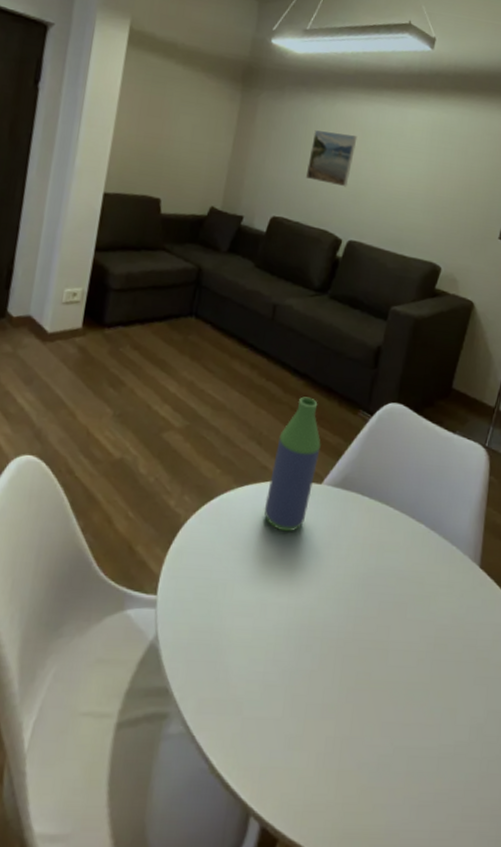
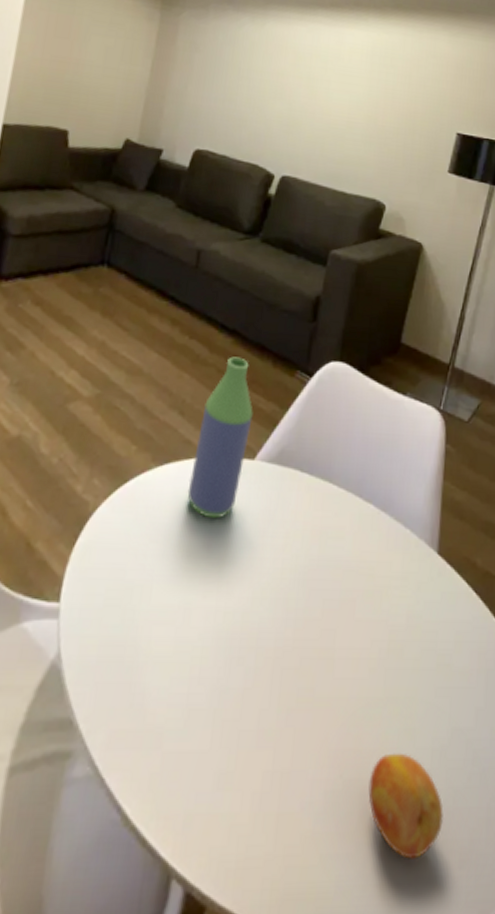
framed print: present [305,130,358,187] -> none [232,53,290,116]
fruit: none [415,728,479,812] -> present [368,753,444,859]

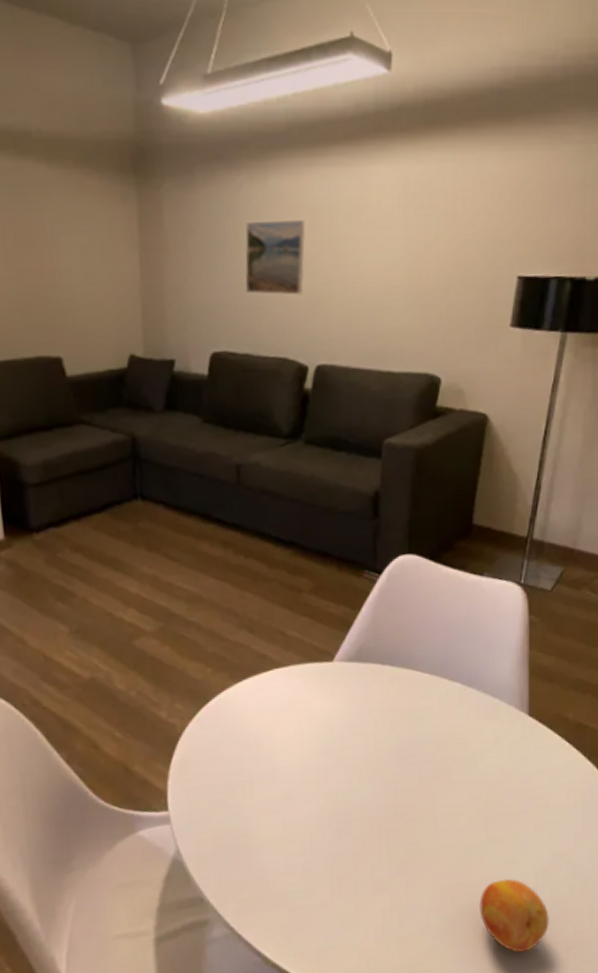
bottle: present [187,356,253,519] -> none [270,567,325,720]
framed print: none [232,53,290,116] -> present [245,221,306,295]

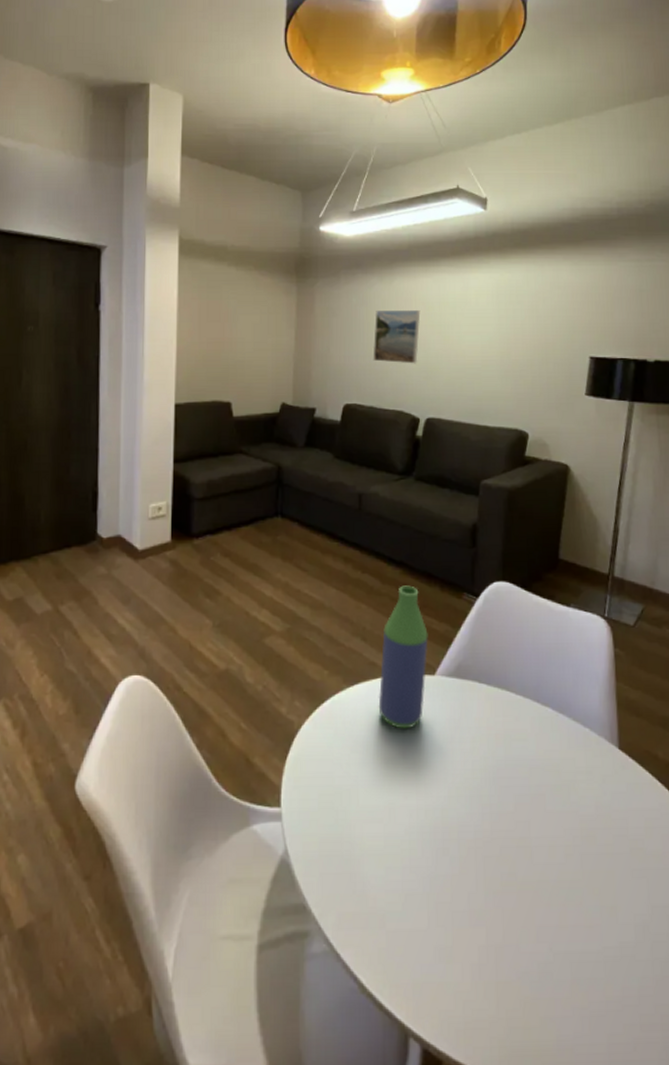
bottle: none [270,567,325,720] -> present [378,585,428,729]
fruit: present [479,878,549,953] -> none [578,928,653,1022]

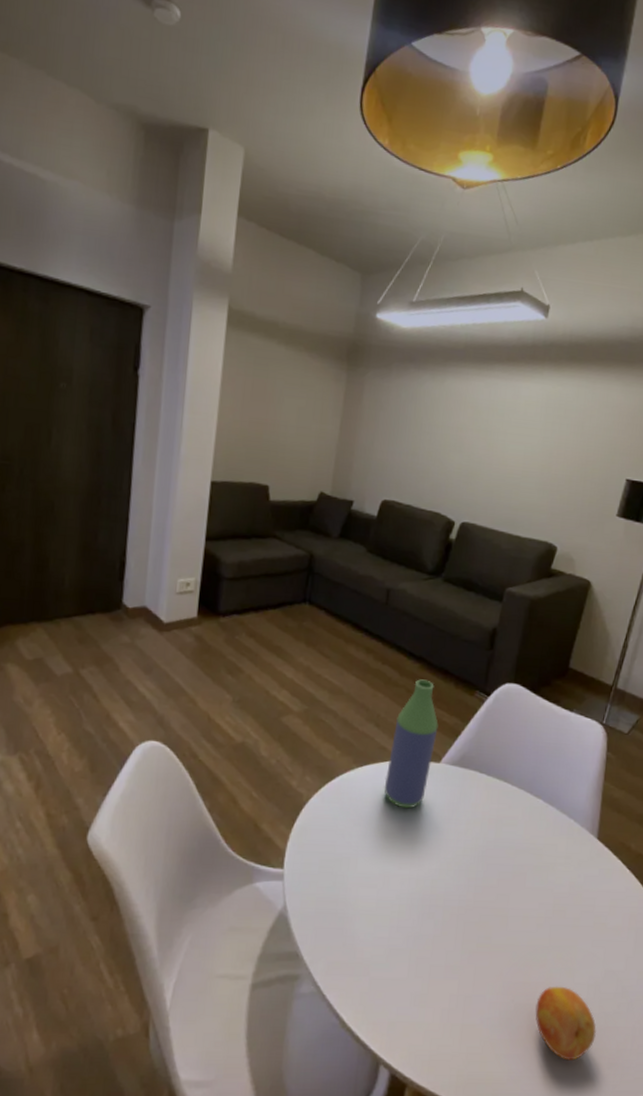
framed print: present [373,310,421,364] -> none [415,409,469,468]
fruit: none [578,928,653,1022] -> present [535,986,597,1061]

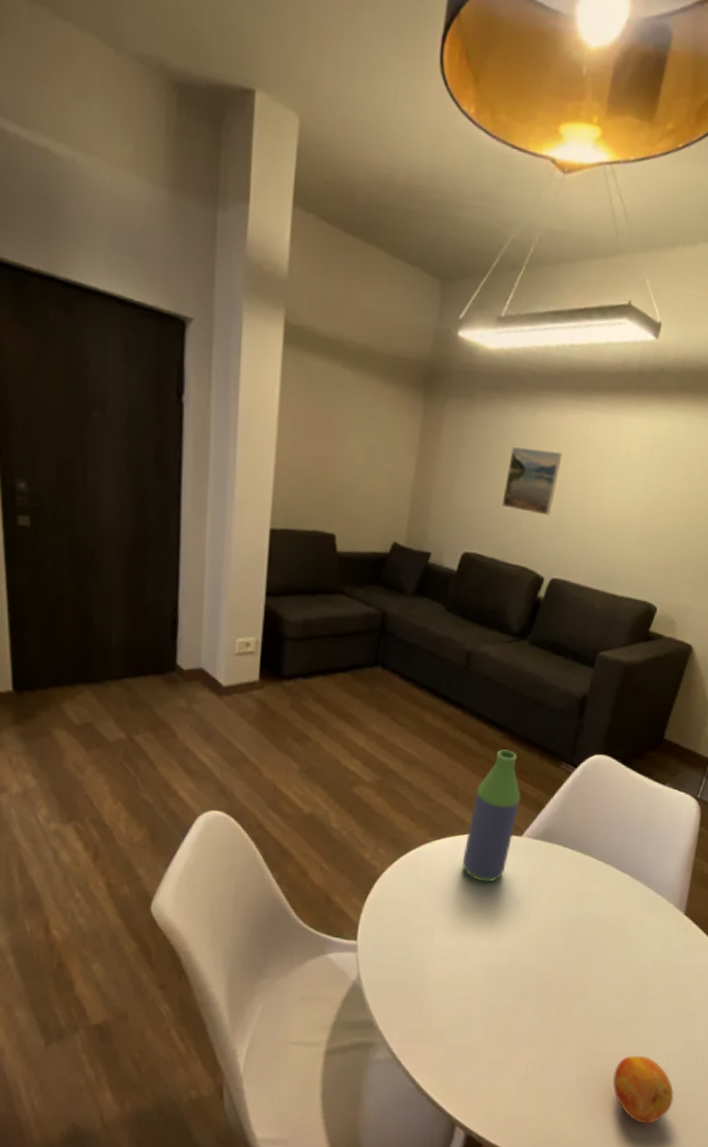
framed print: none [415,409,469,468] -> present [501,447,563,516]

